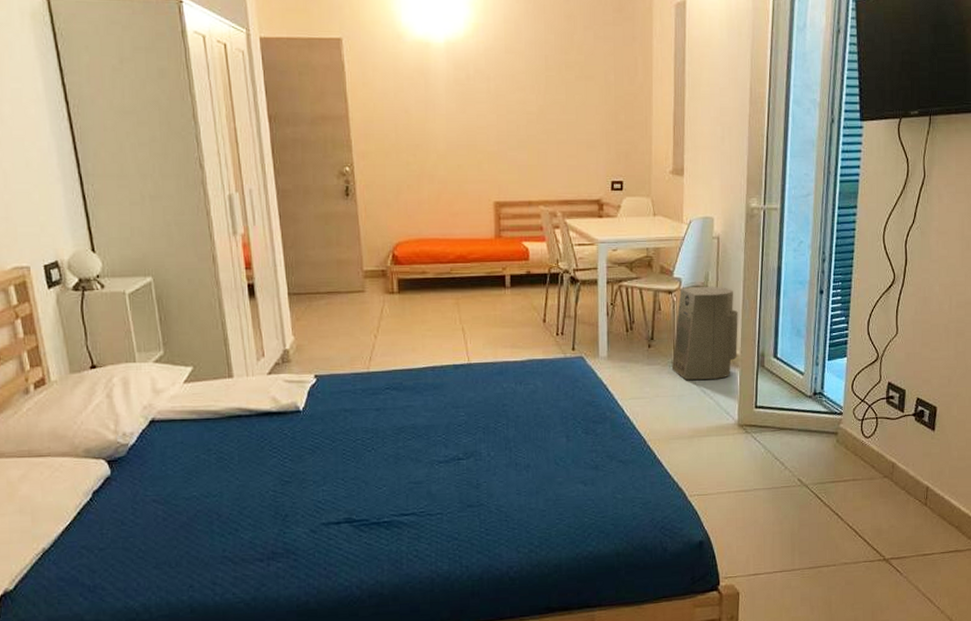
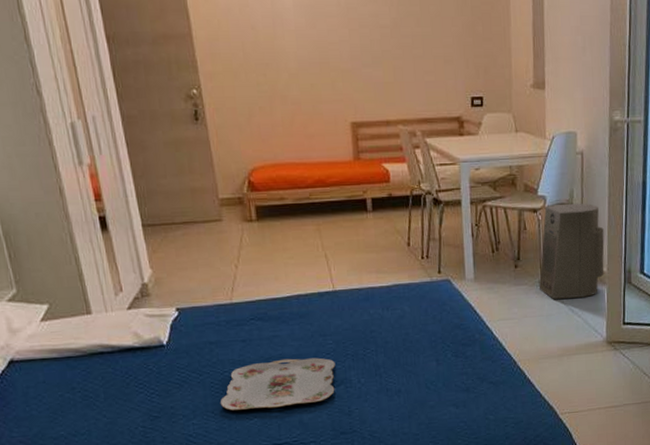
serving tray: none [350,429,466,478] -> present [220,357,336,411]

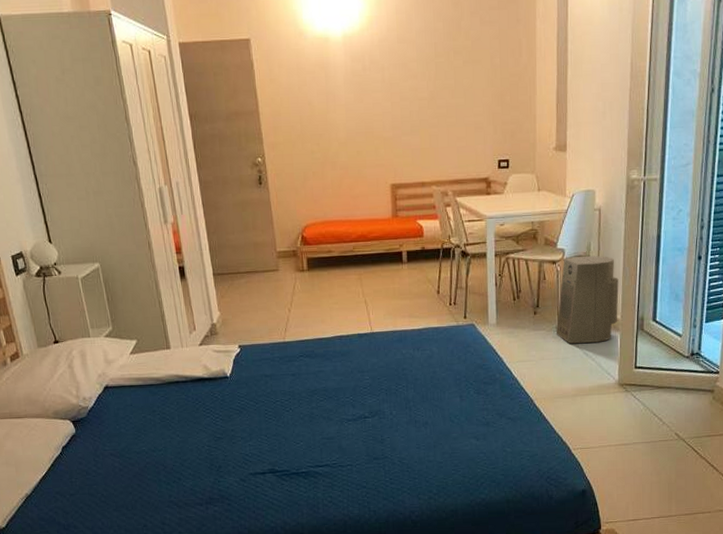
serving tray: present [220,357,336,411] -> none [272,391,371,435]

